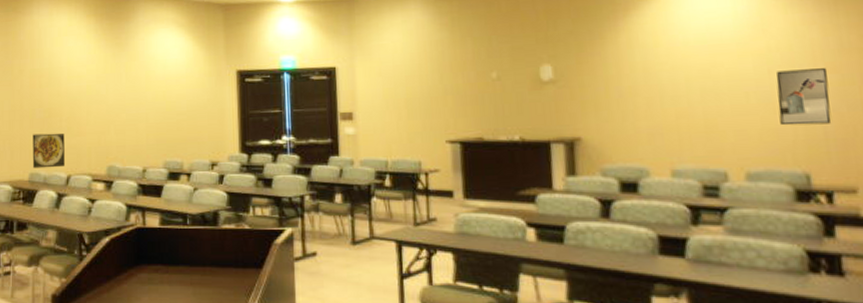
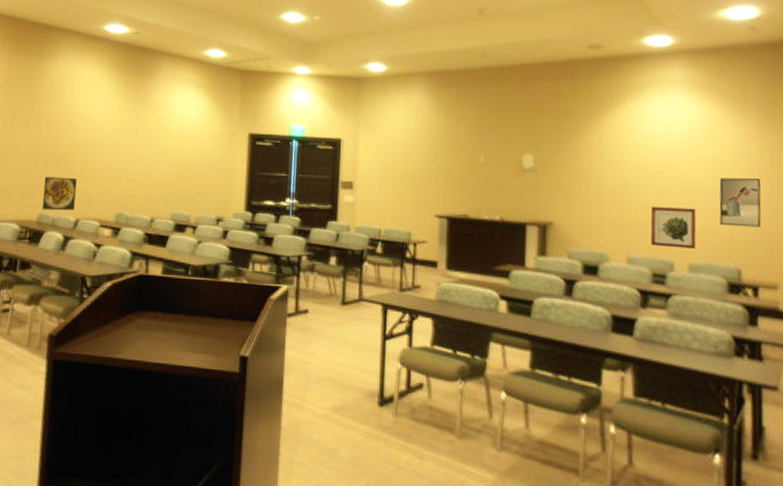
wall art: none [695,108,754,155] -> present [650,207,697,249]

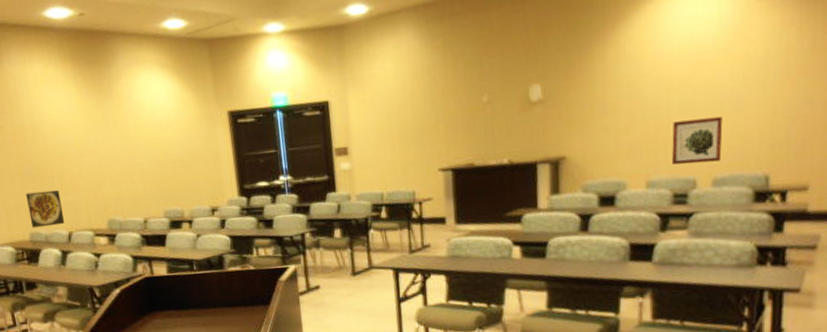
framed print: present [719,178,762,227] -> none [749,70,798,131]

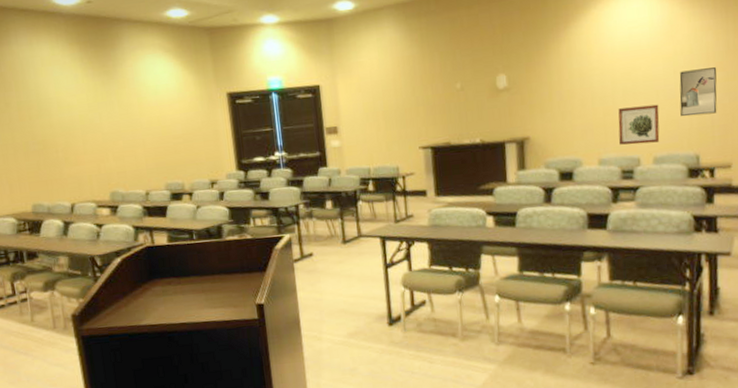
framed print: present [26,190,65,228] -> none [29,163,68,200]
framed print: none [749,70,798,131] -> present [679,67,717,117]

